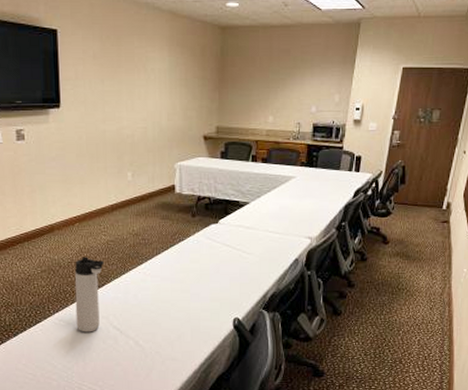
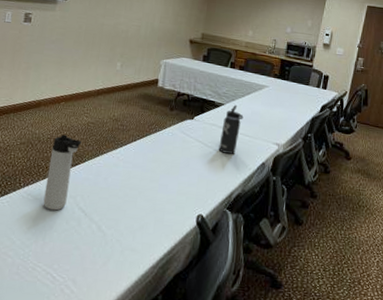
thermos bottle: none [248,201,271,254] -> present [218,104,244,154]

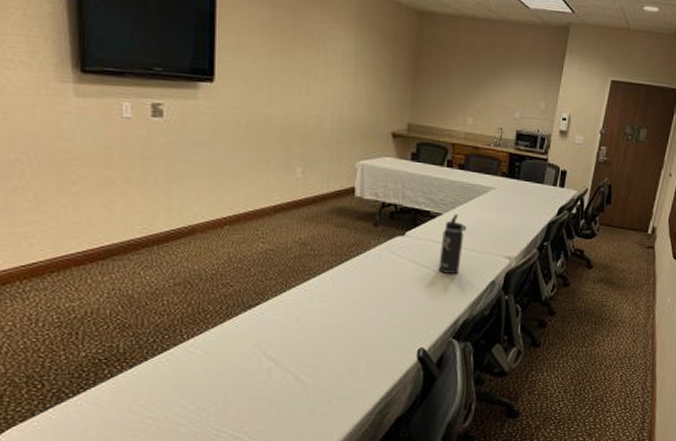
thermos bottle: present [43,134,81,211] -> none [218,268,260,364]

